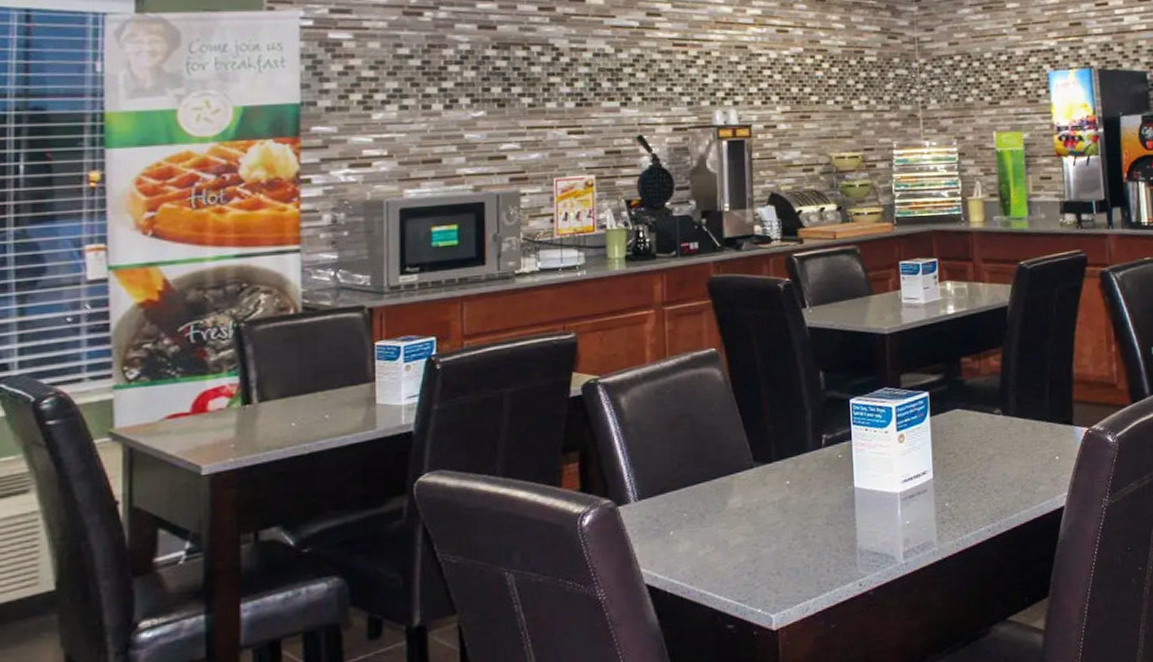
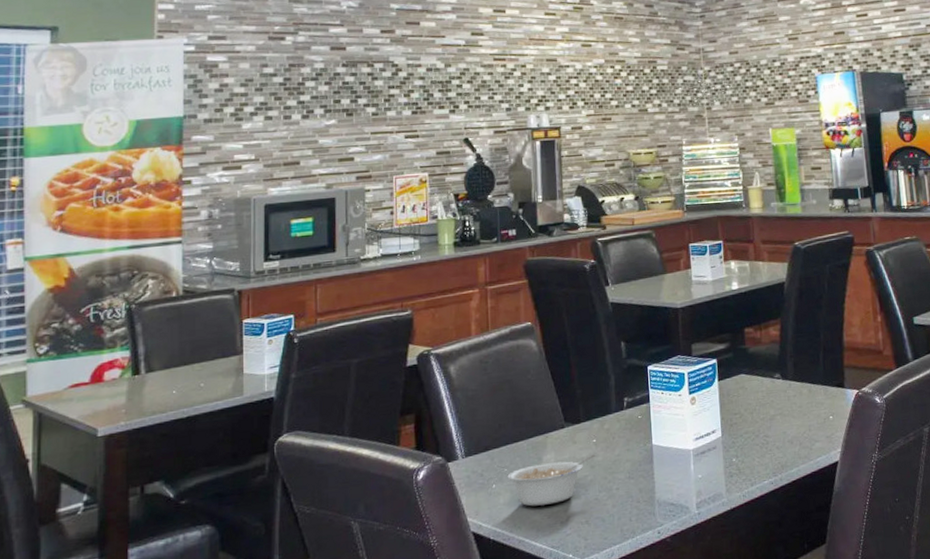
legume: none [687,497,788,556] -> present [507,454,595,506]

